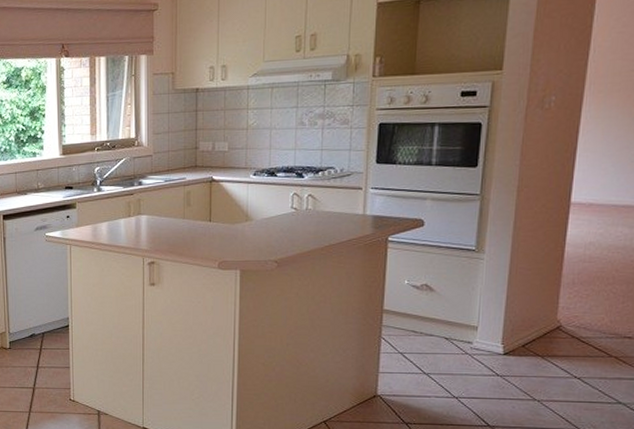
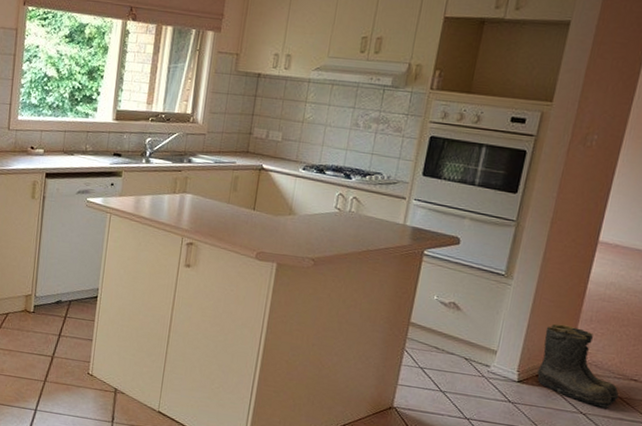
boots: none [523,291,614,369] -> present [537,323,619,408]

